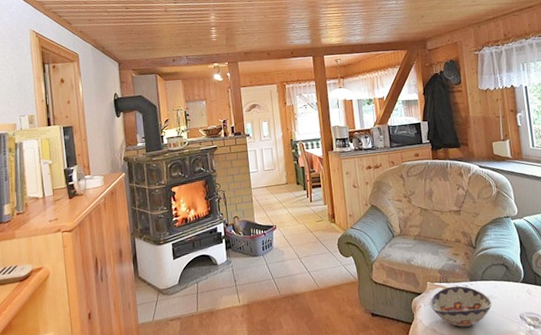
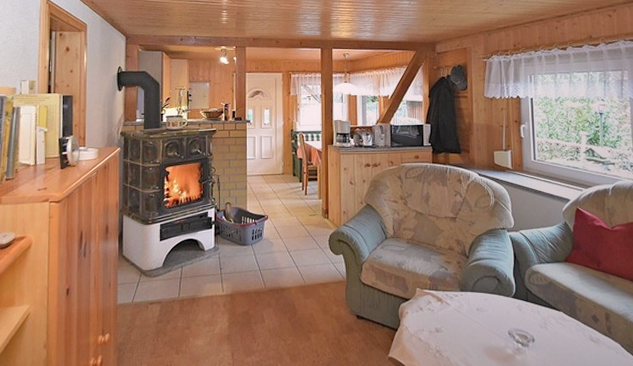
decorative bowl: present [430,285,492,327] -> none [418,295,481,338]

